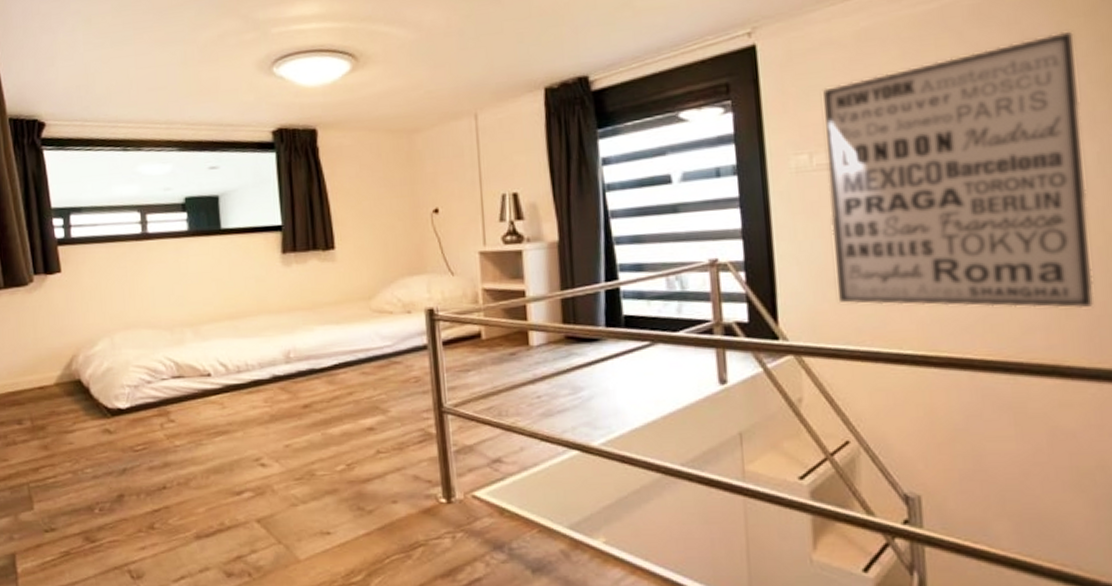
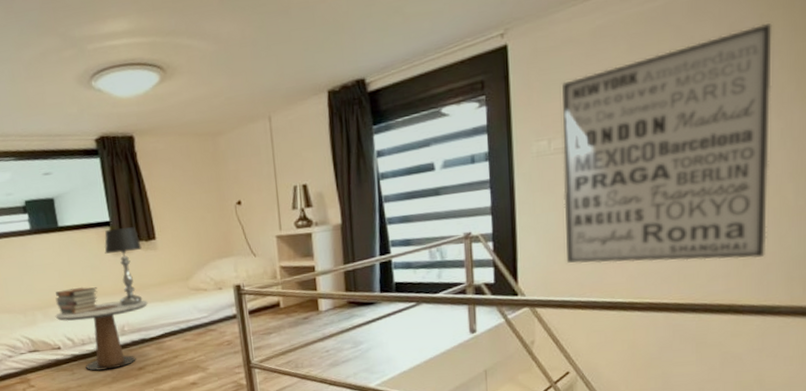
side table: none [207,321,321,407] -> present [55,300,148,372]
book stack: none [210,301,261,334] -> present [55,286,98,314]
table lamp: none [273,233,317,327] -> present [104,227,143,305]

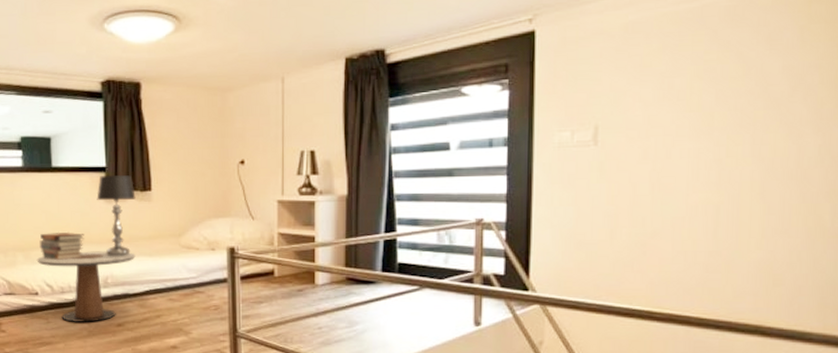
wall art: present [562,23,772,264] -> none [582,35,813,279]

